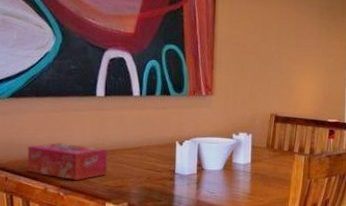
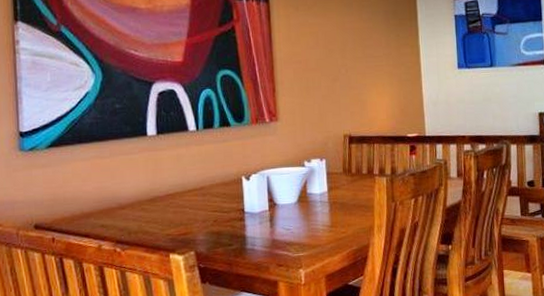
tissue box: present [27,143,108,180] -> none [74,192,168,233]

